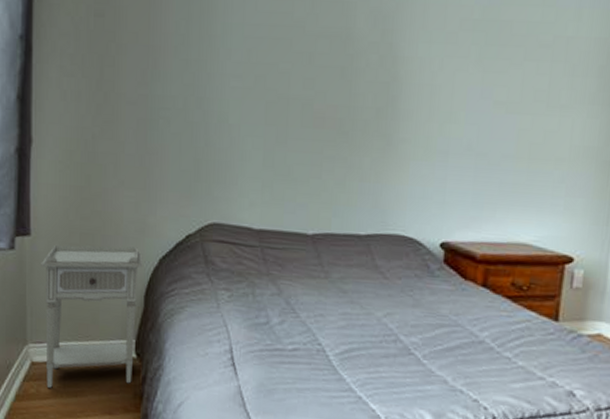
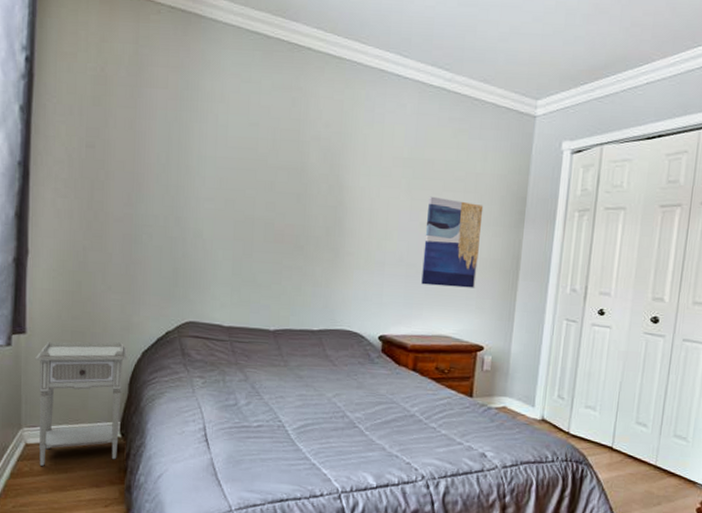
wall art: none [494,67,576,184] -> present [421,196,484,288]

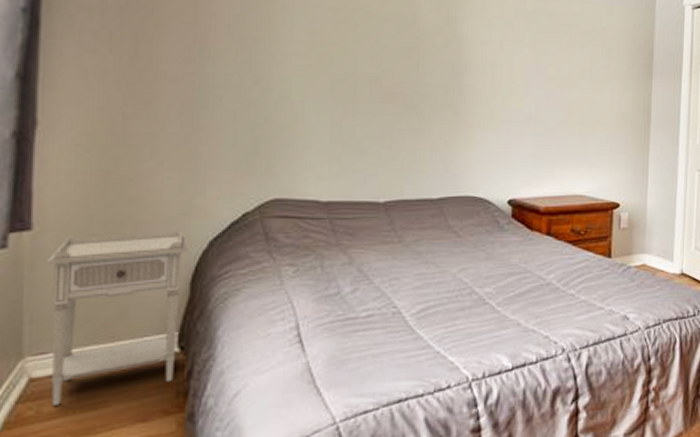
wall art: present [421,196,484,288] -> none [552,50,612,144]

